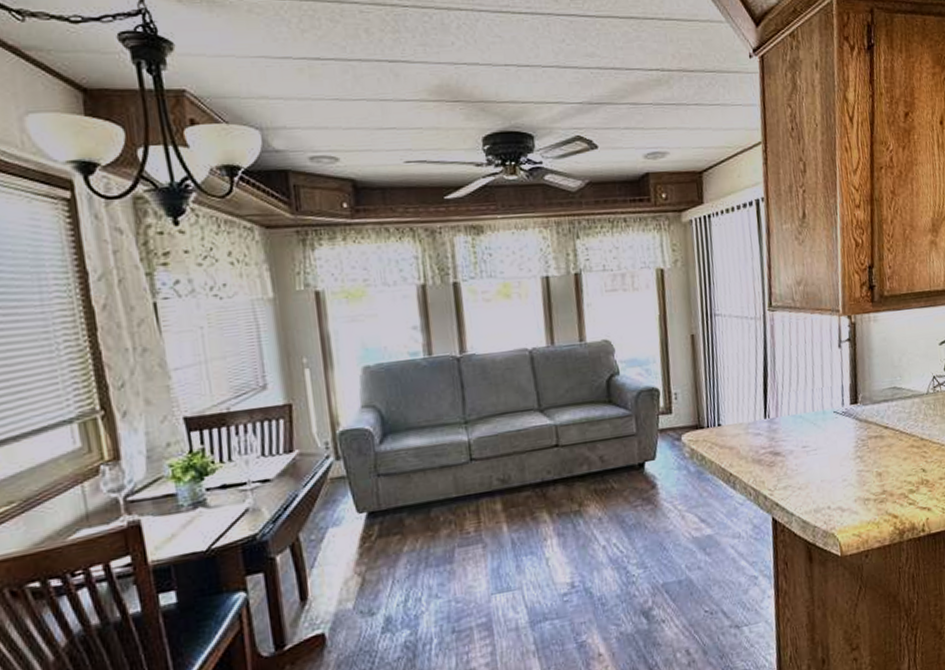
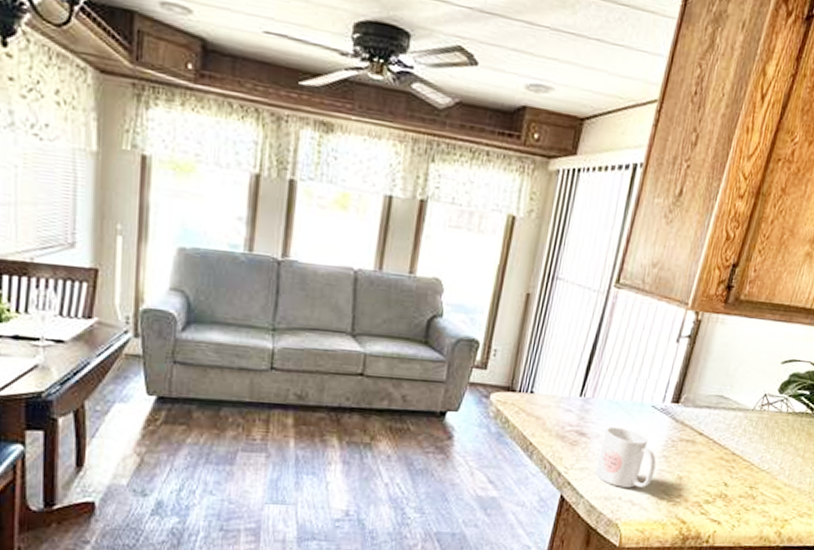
mug: none [796,438,855,497] -> present [595,426,657,488]

